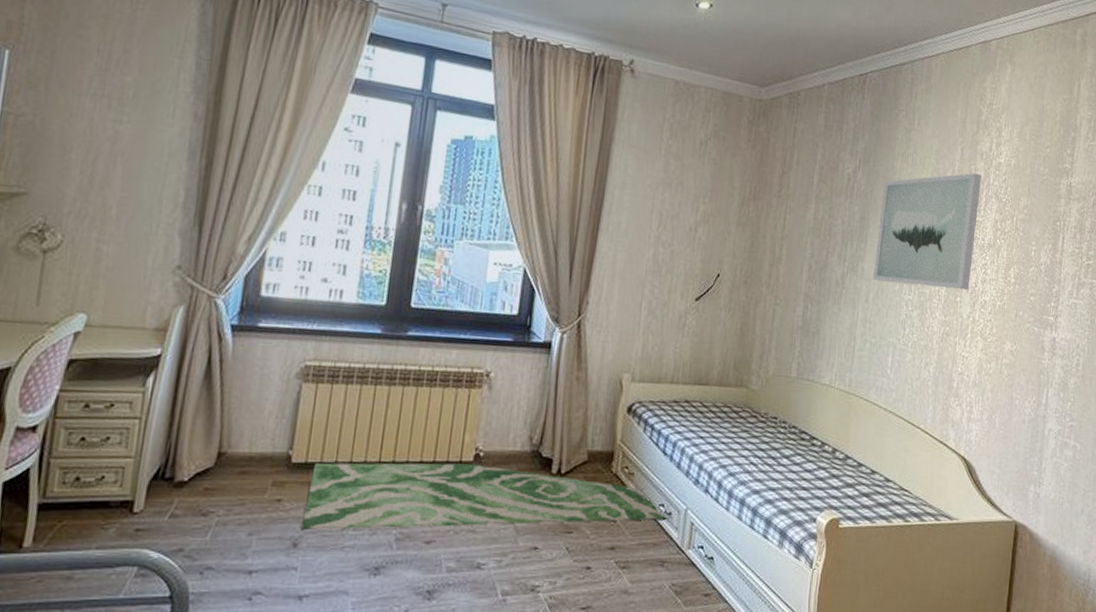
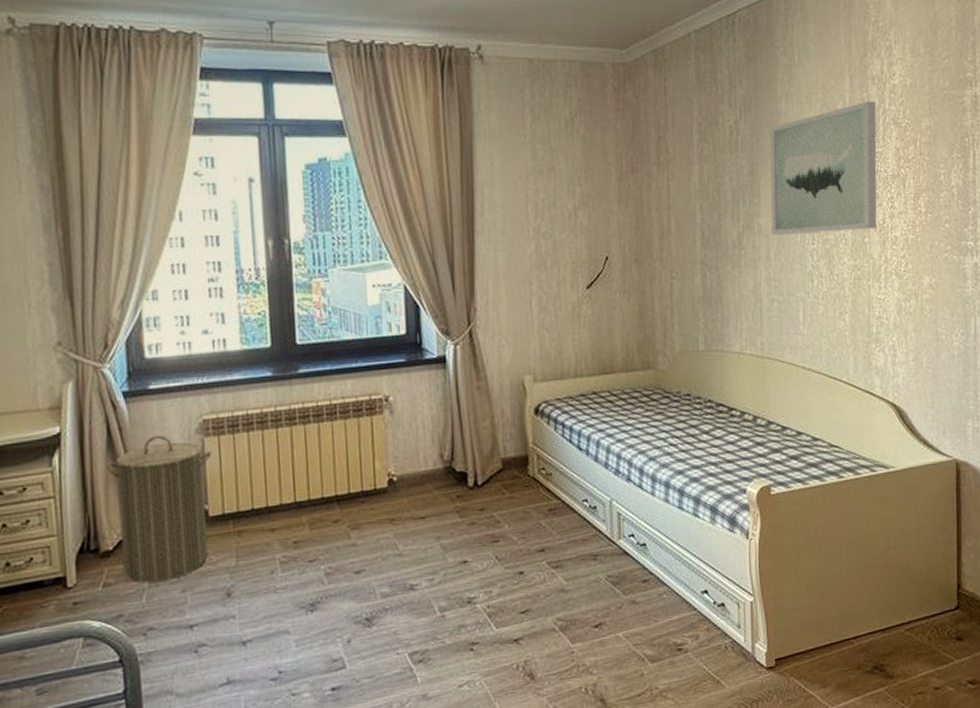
laundry hamper: none [194,373,308,521] -> present [105,435,212,583]
rug: present [301,462,667,531] -> none [231,487,593,580]

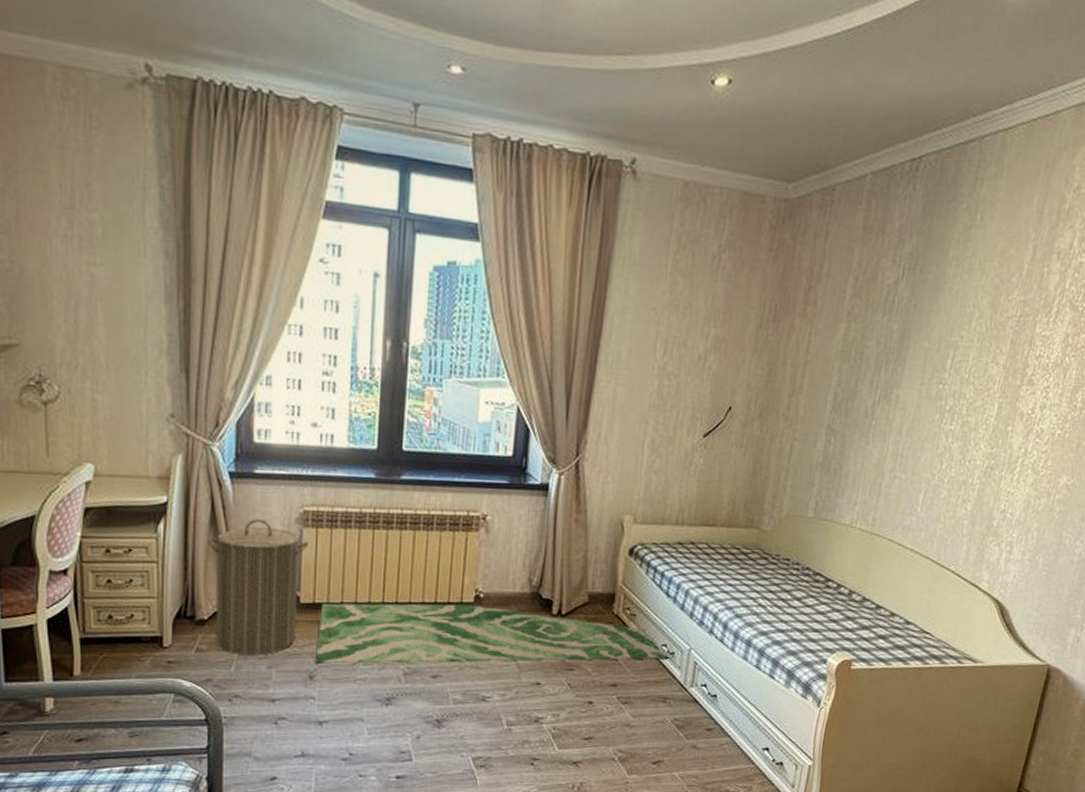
rug: none [231,487,593,580] -> present [315,603,670,665]
wall art: present [770,101,877,235] -> none [909,276,1056,418]

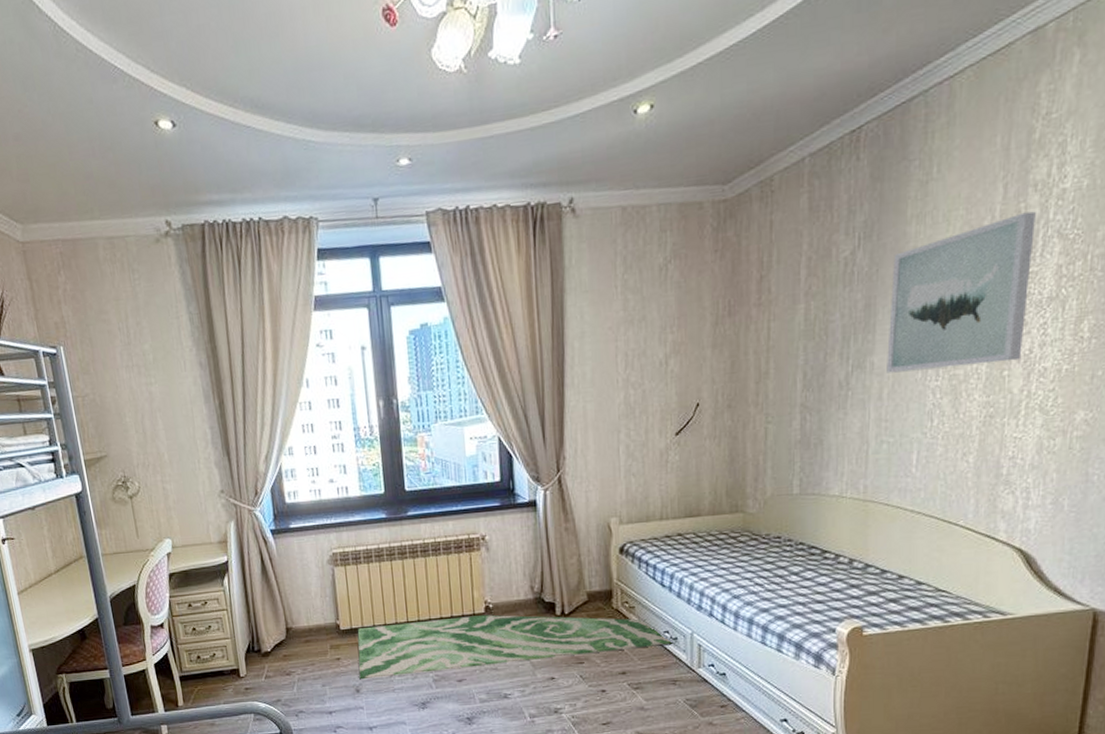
laundry hamper: present [207,518,309,655] -> none [261,564,341,678]
wall art: none [909,276,1056,418] -> present [887,211,1036,373]

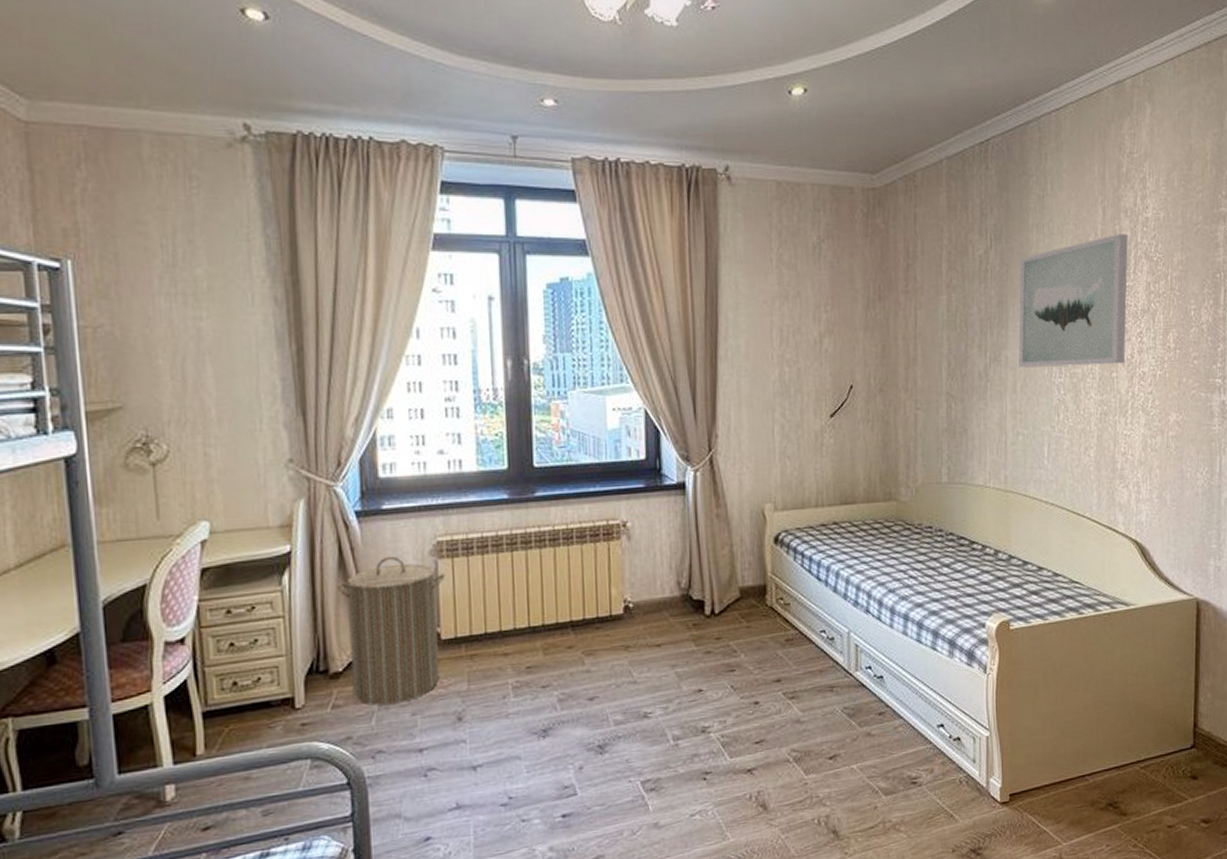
laundry hamper: none [261,564,341,678] -> present [336,556,446,706]
rug: present [357,614,674,680] -> none [462,616,830,704]

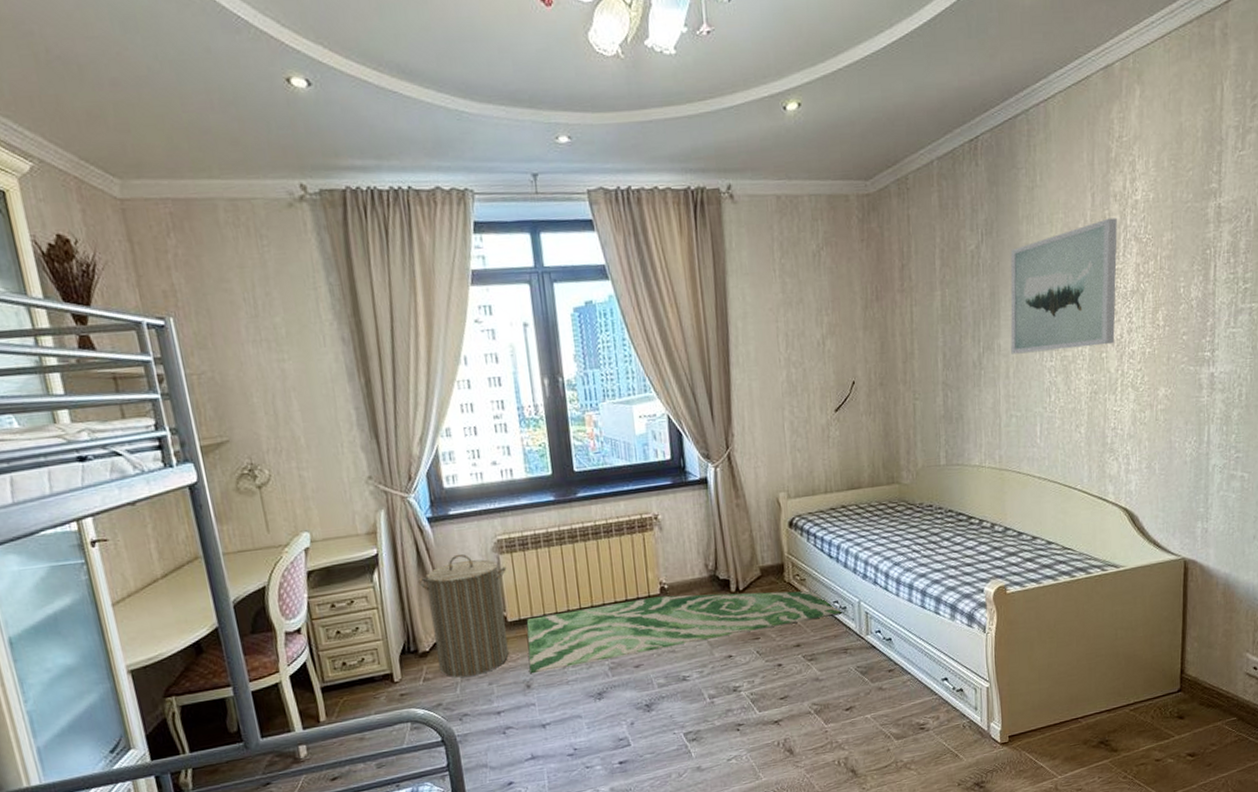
rug: none [462,616,830,704] -> present [526,590,843,674]

